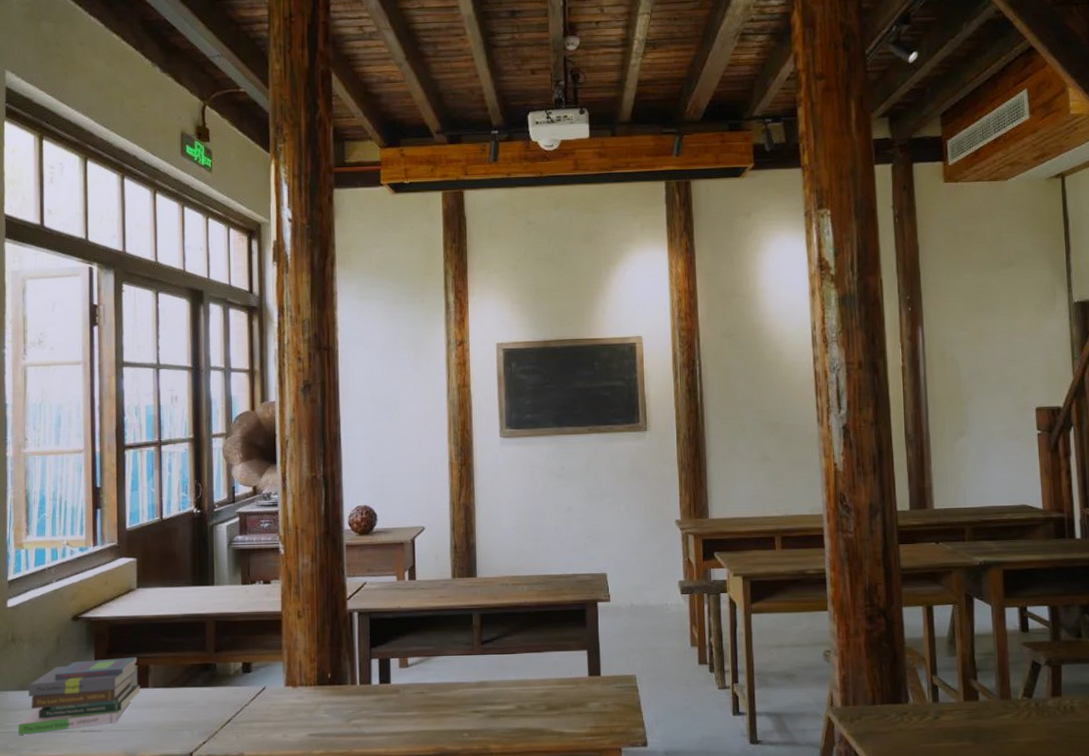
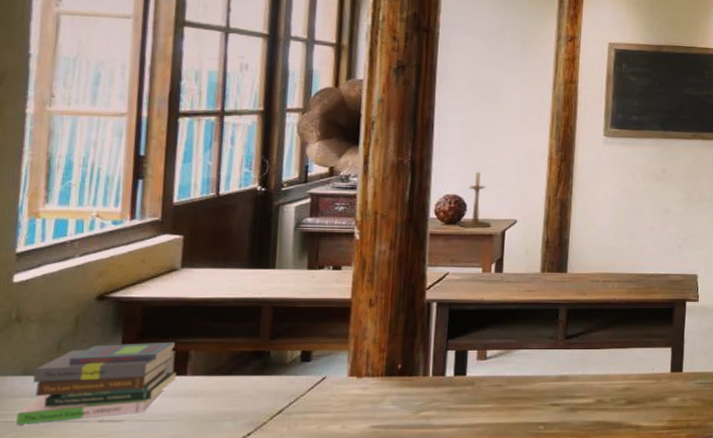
candlestick: none [372,475,400,538] -> present [459,165,491,229]

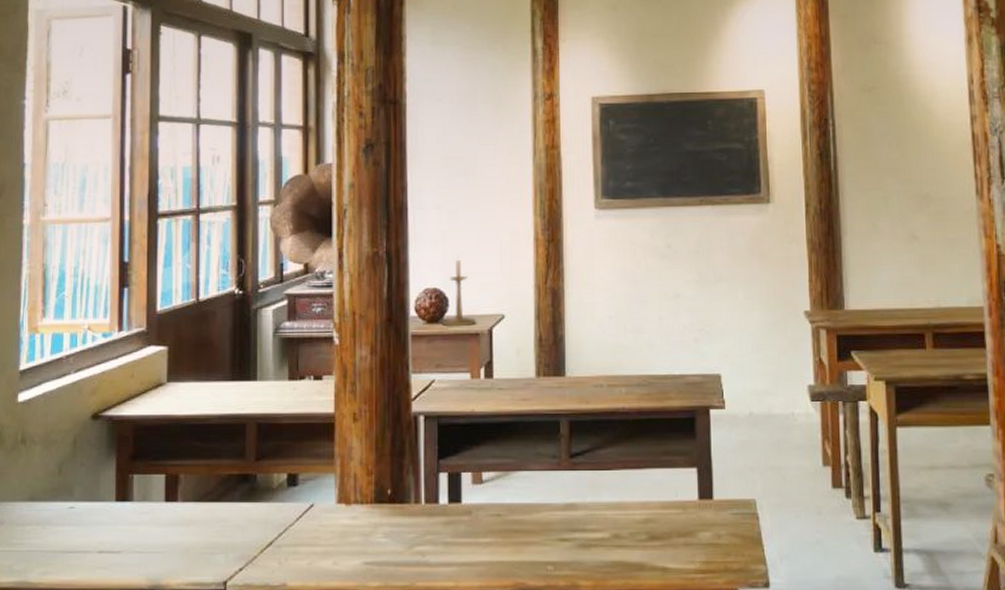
books: present [16,342,177,425] -> none [25,464,168,555]

